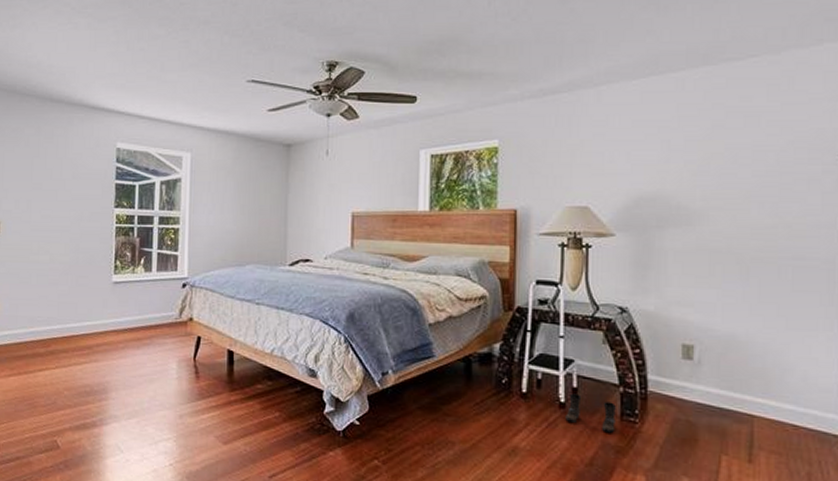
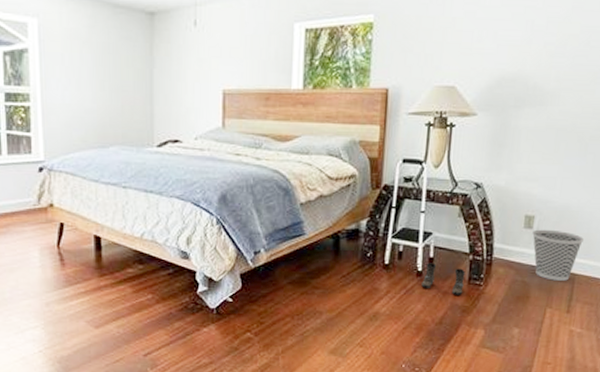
wastebasket: none [693,361,758,423] -> present [532,229,583,281]

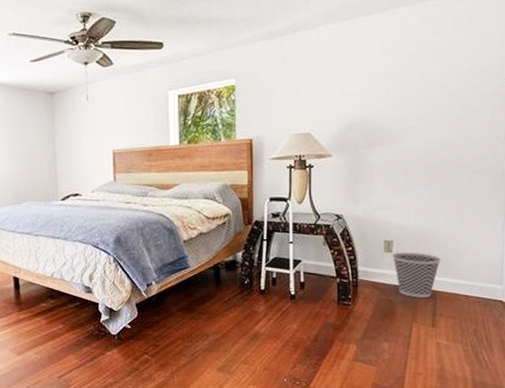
boots: present [421,263,465,295] -> none [295,287,334,315]

